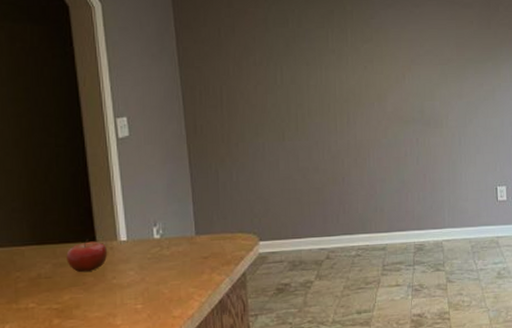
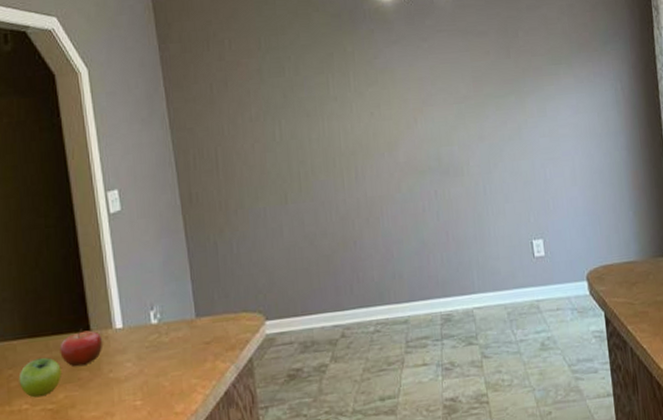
fruit: none [26,263,67,298] -> present [18,357,62,398]

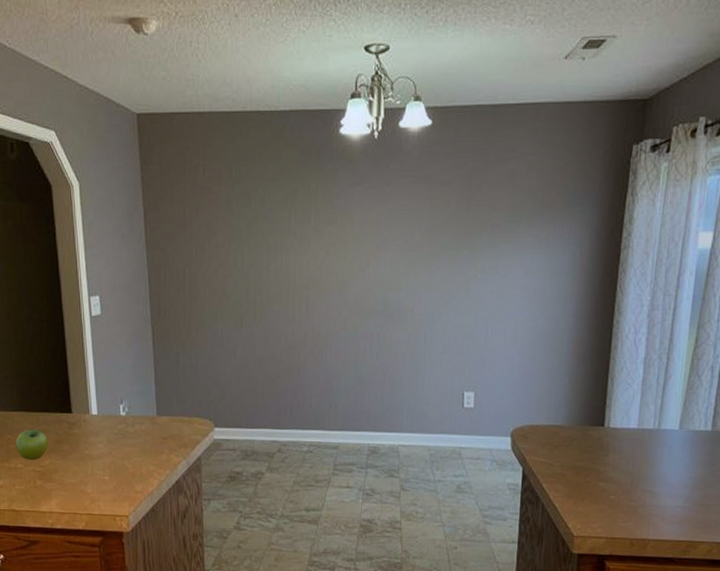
fruit: present [59,328,103,366] -> none [47,410,81,440]

